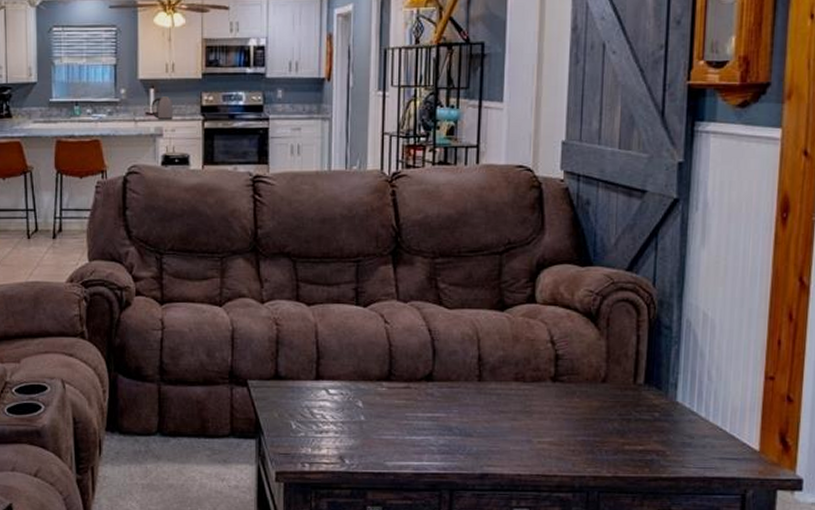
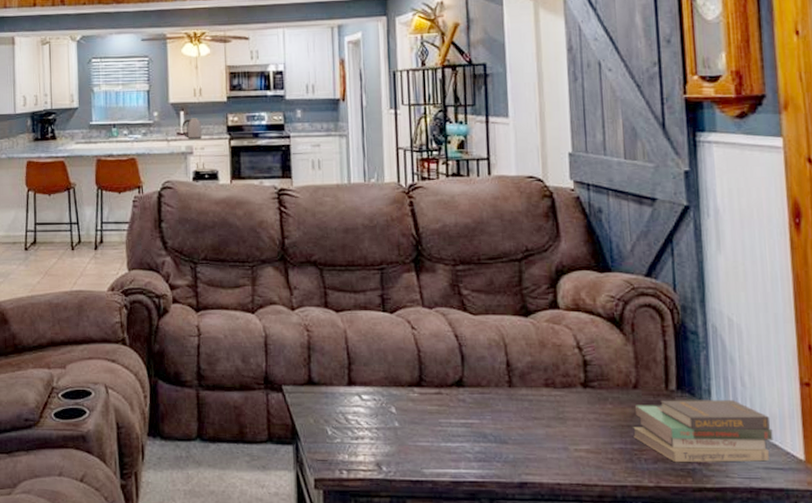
books: none [597,393,732,454] -> present [633,400,773,463]

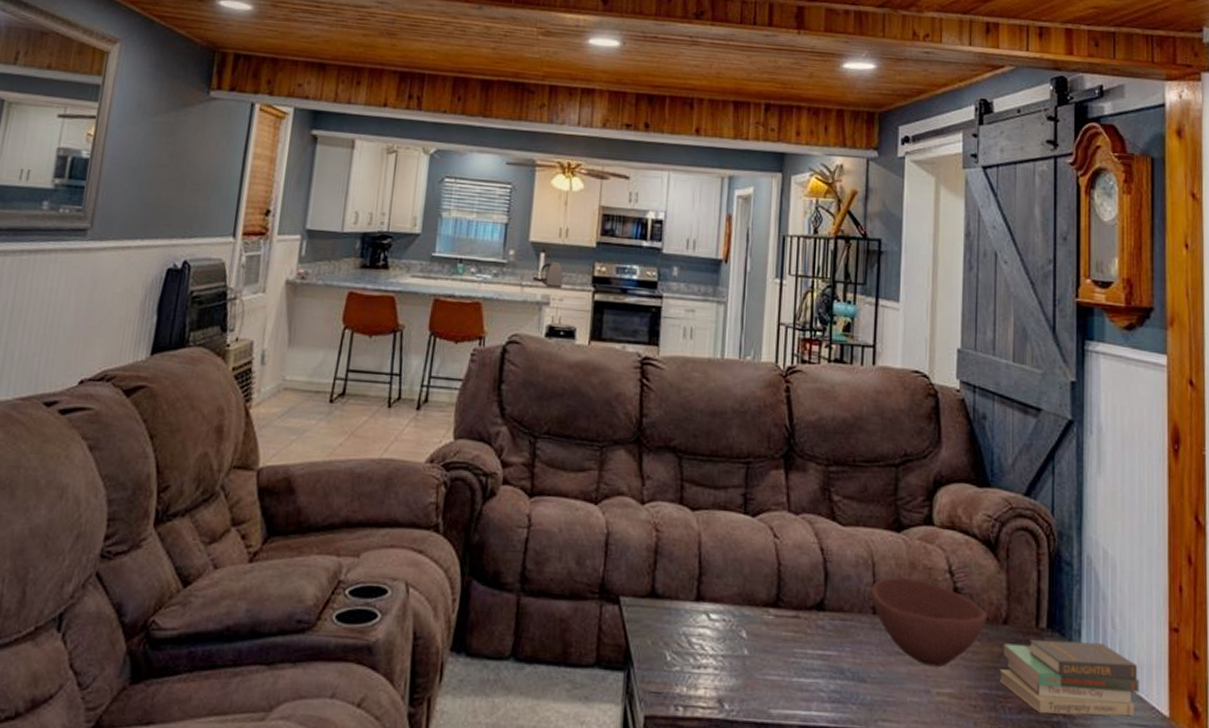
bowl: none [504,355,618,428] -> present [870,577,987,667]

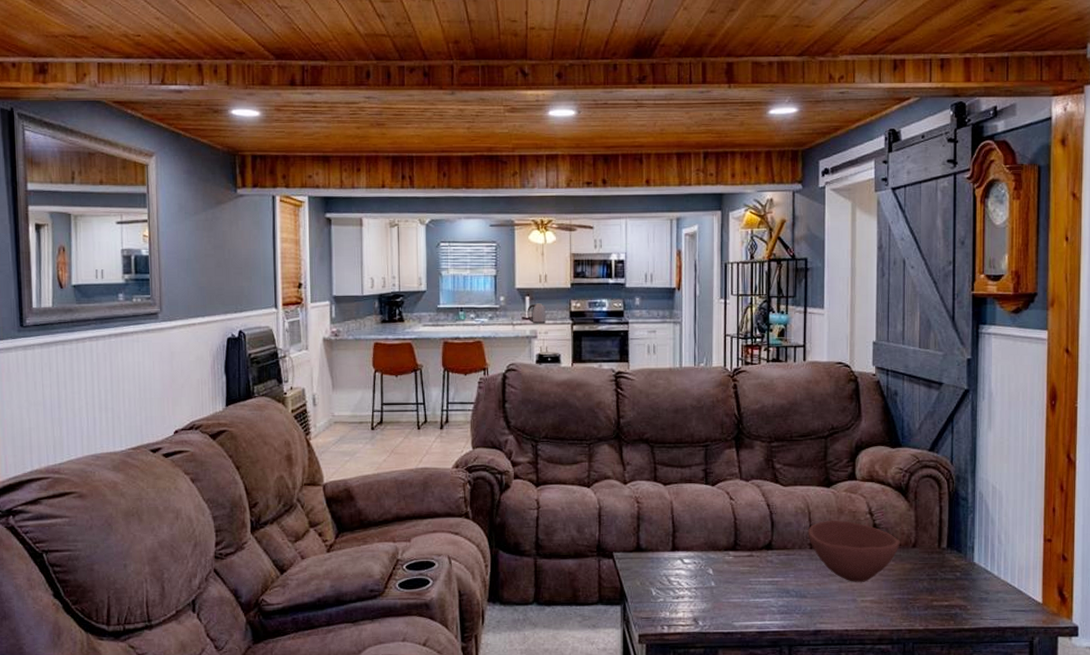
books: present [999,639,1140,717] -> none [910,555,1020,609]

